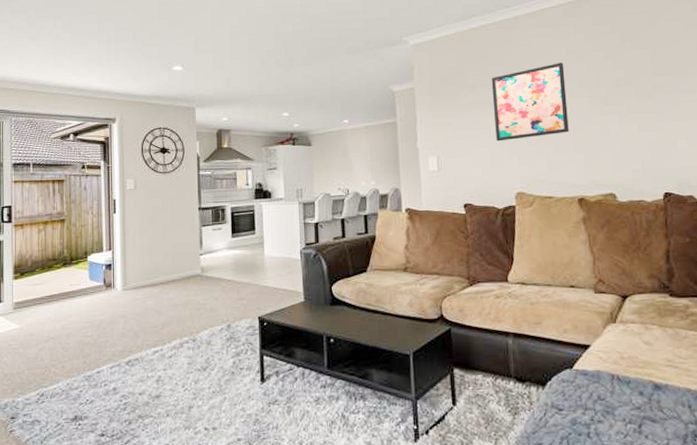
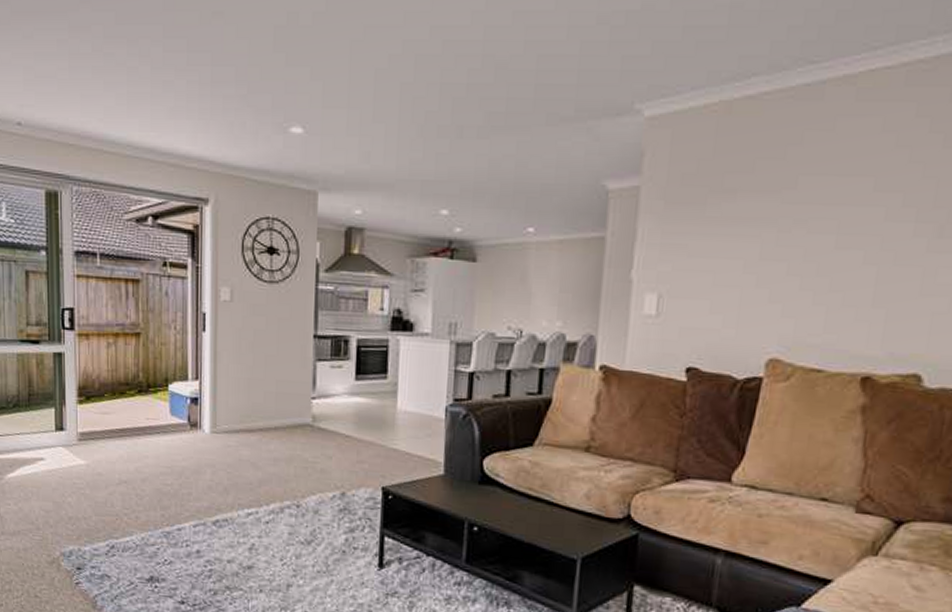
wall art: present [491,63,569,142] -> none [752,162,886,280]

